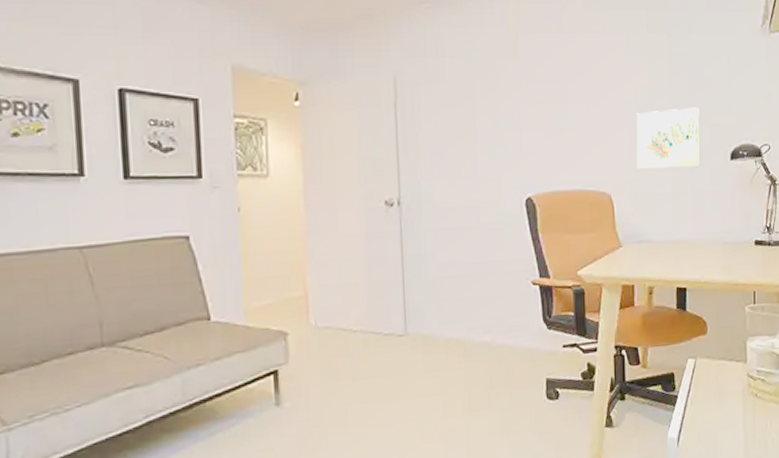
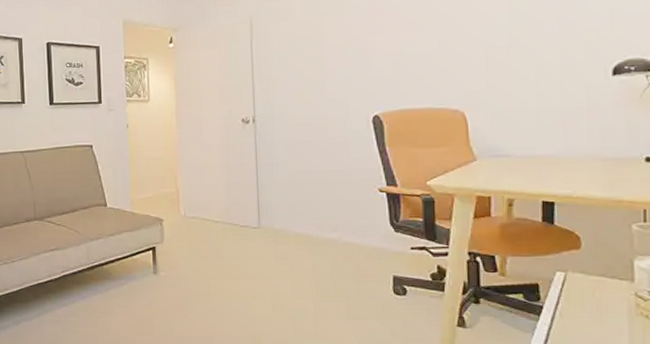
wall art: present [636,107,701,170] -> none [493,25,573,88]

